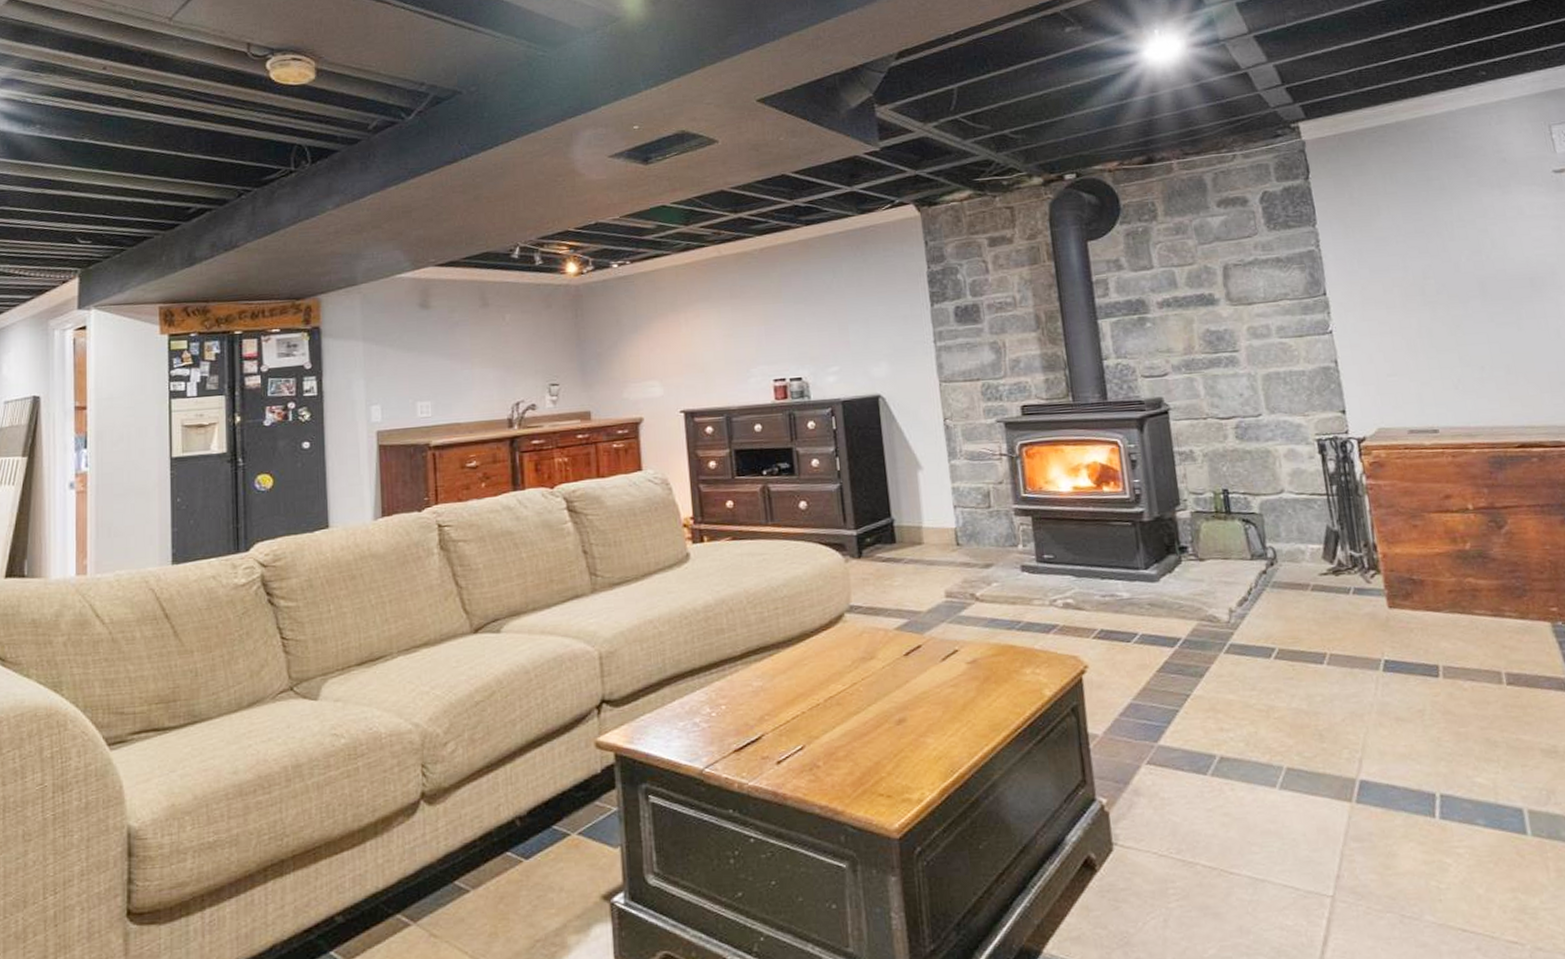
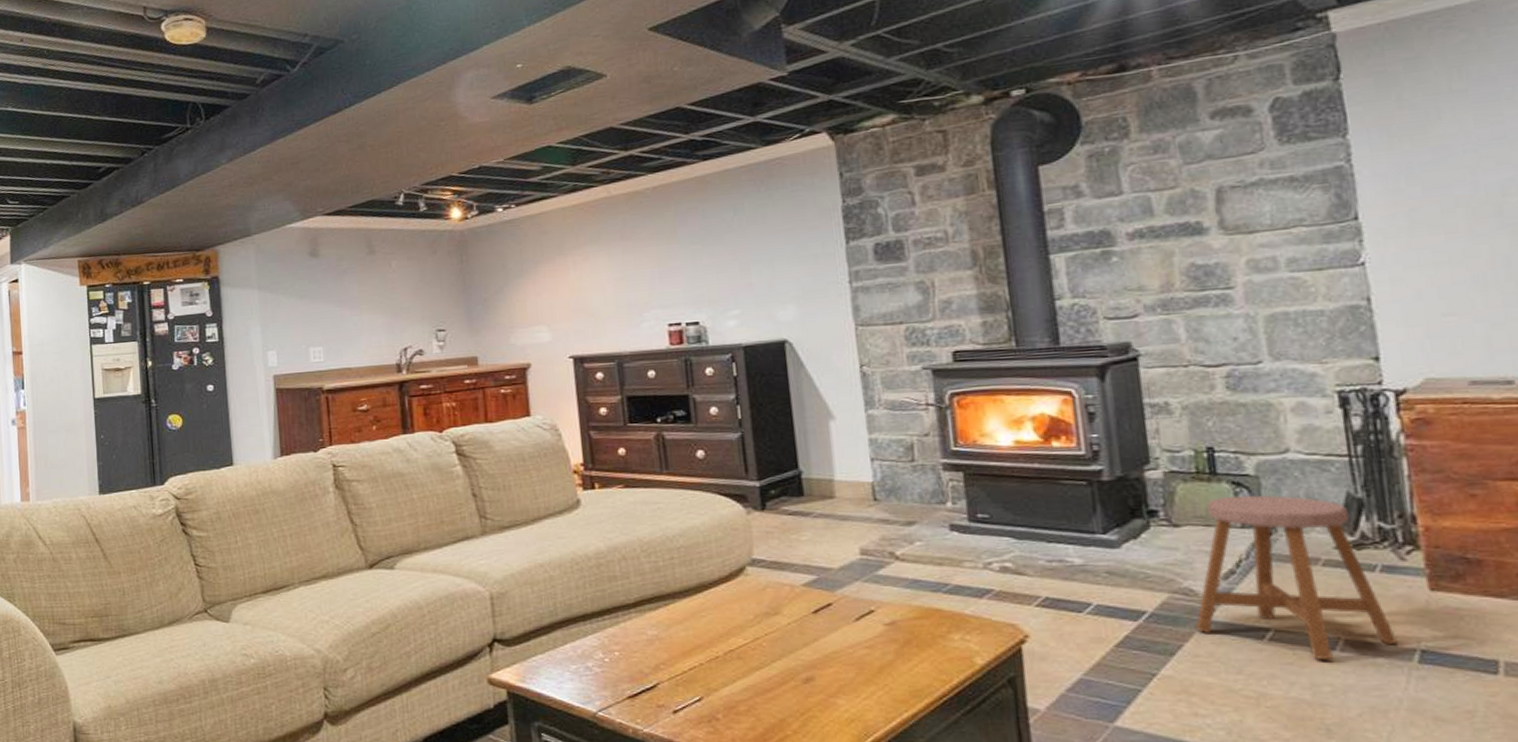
stool: none [1218,530,1369,673] -> present [1195,495,1400,659]

